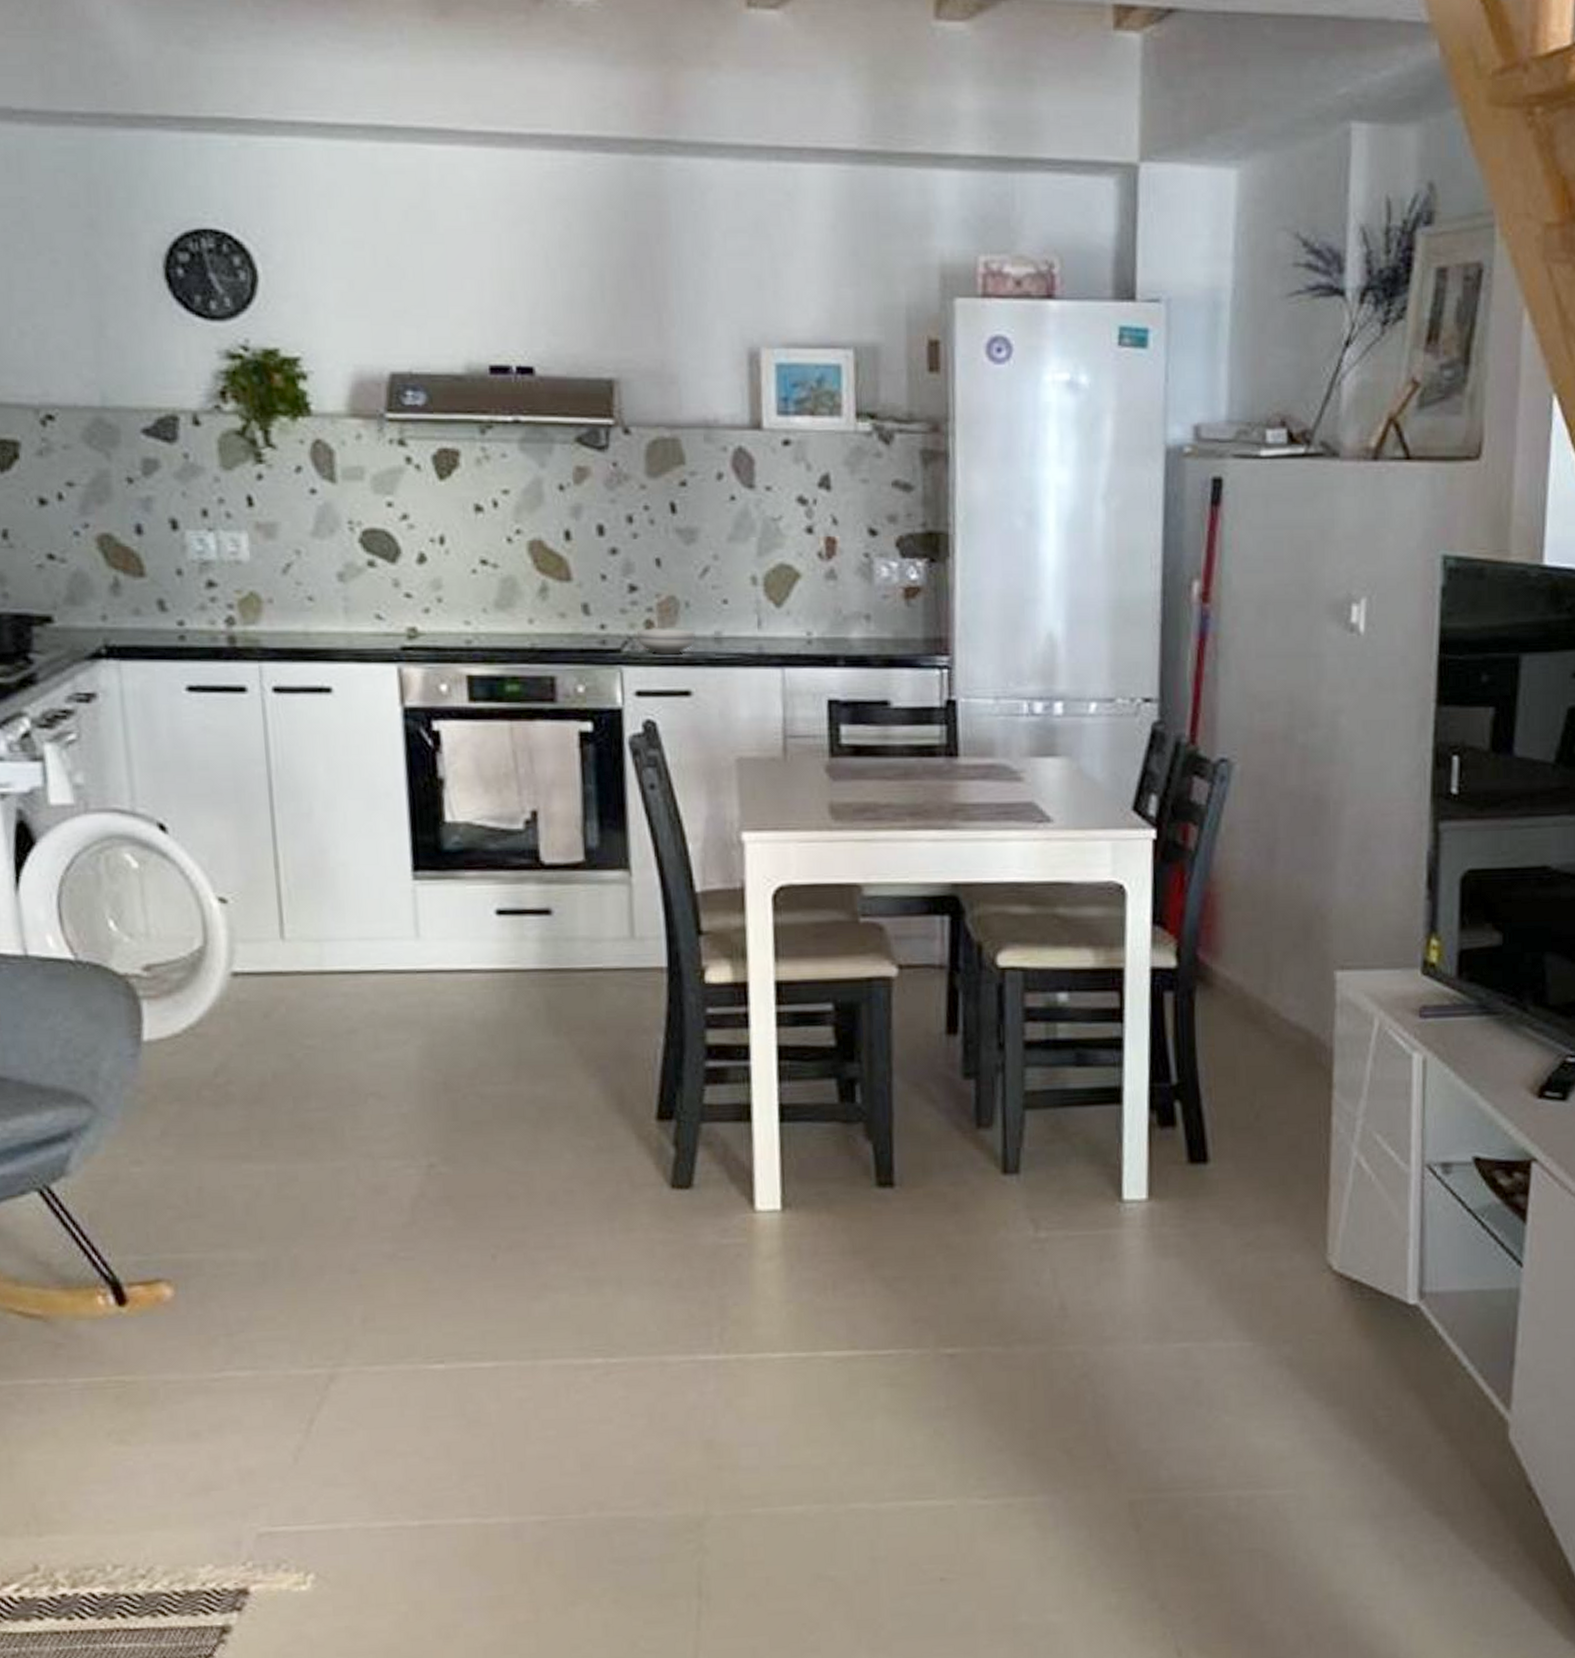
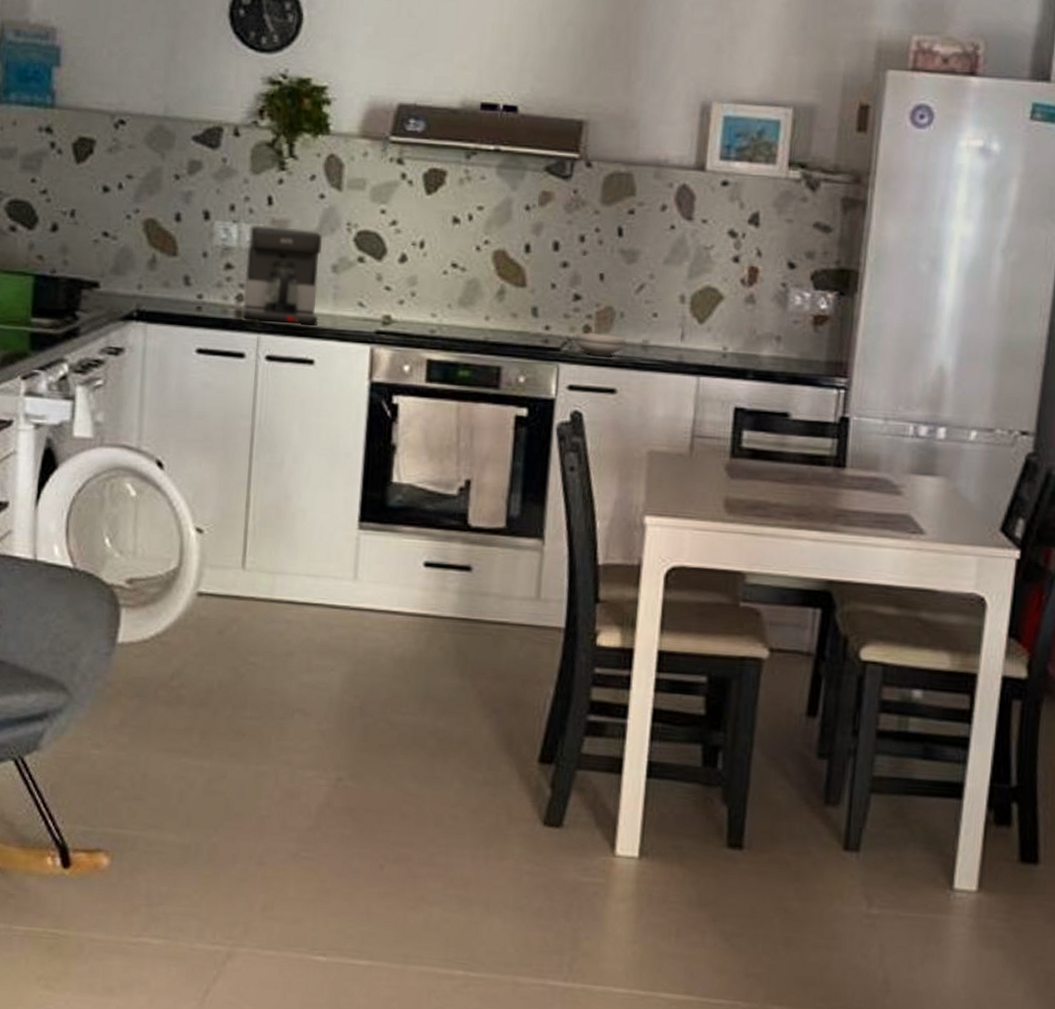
coffee maker: none [229,530,331,649] -> present [242,224,322,327]

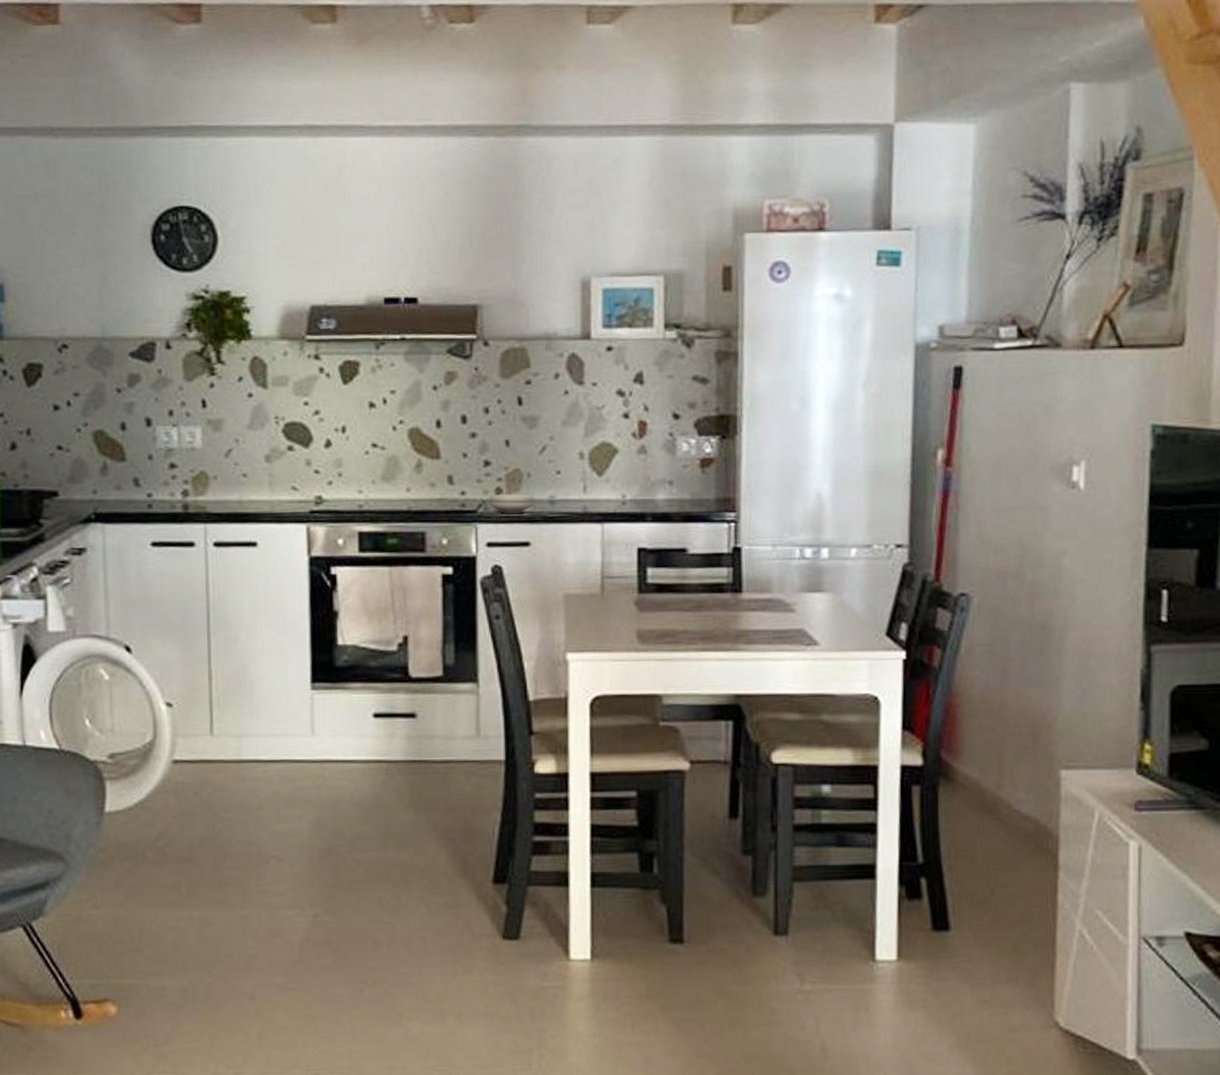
coffee maker: present [242,224,322,327] -> none [187,425,258,514]

